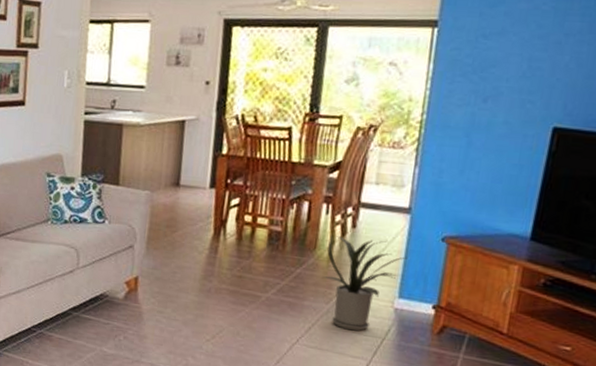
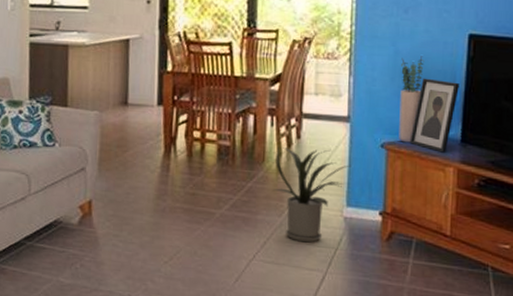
vase: none [461,148,500,238] -> present [399,56,424,143]
picture frame: none [473,171,537,250] -> present [409,78,460,153]

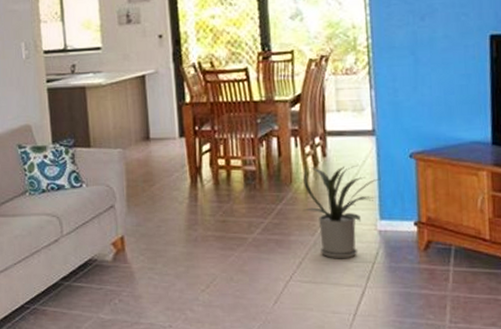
vase: present [399,56,424,143] -> none [422,62,446,151]
picture frame: present [409,78,460,153] -> none [438,83,486,157]

